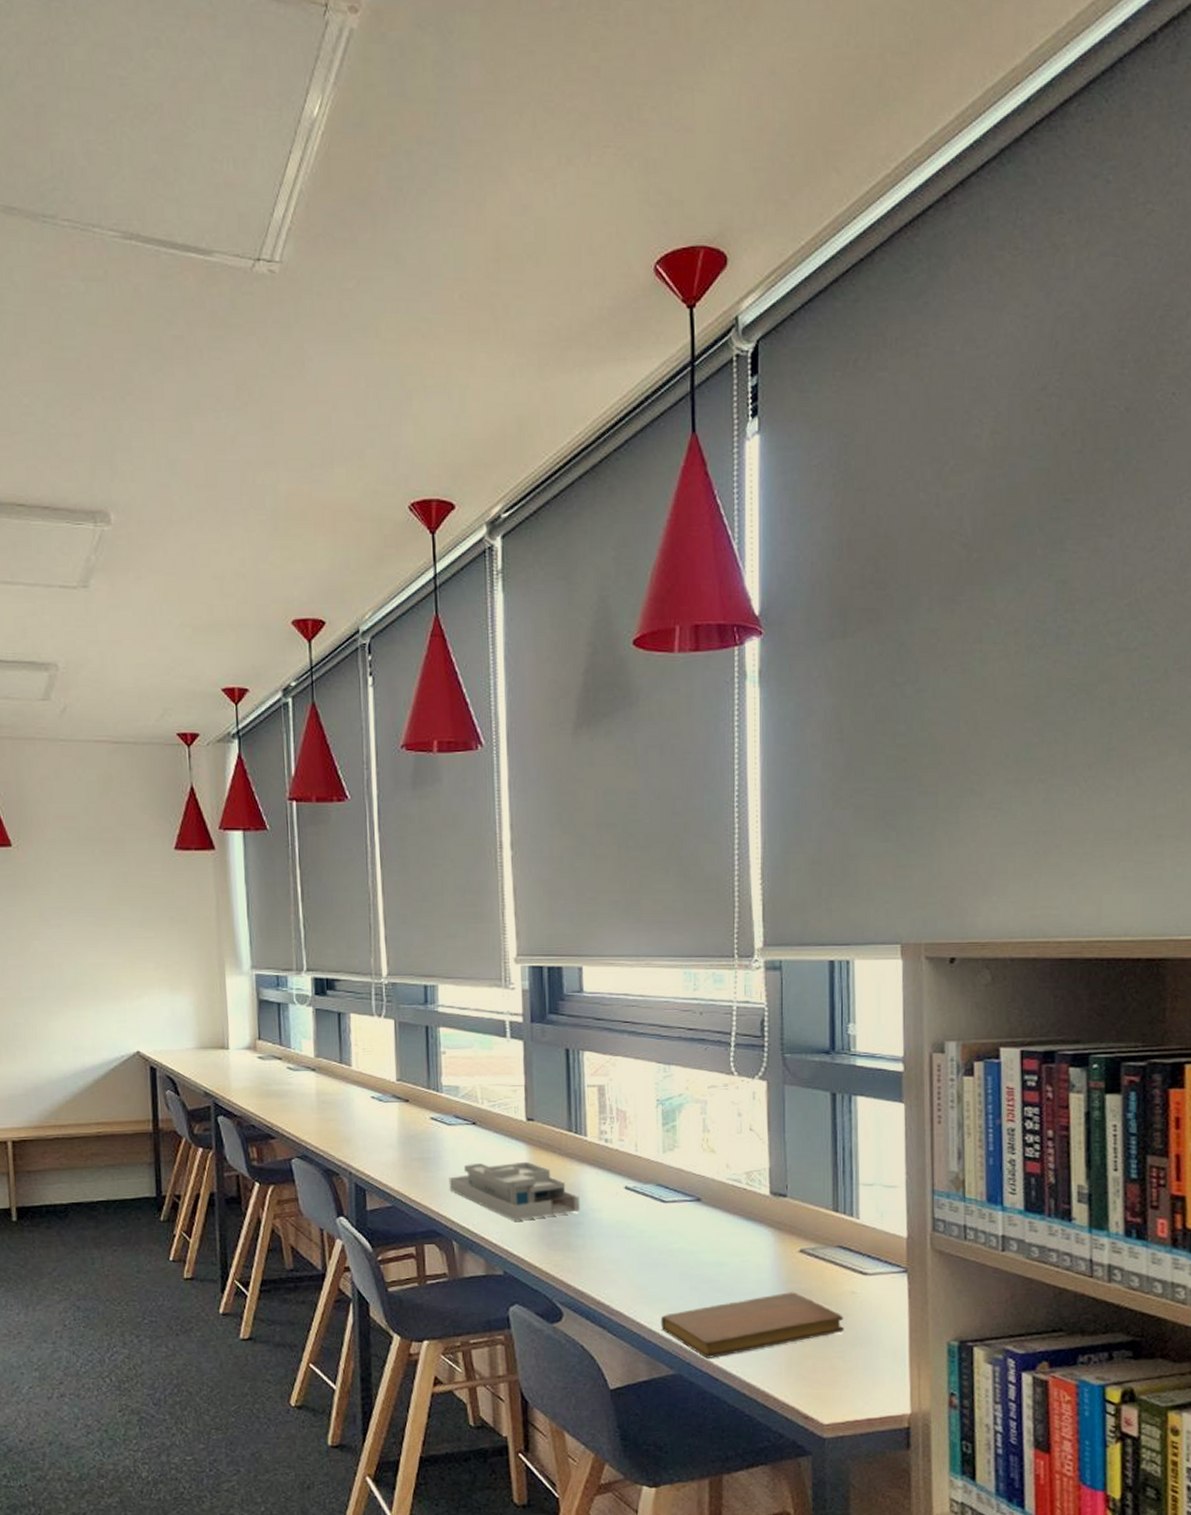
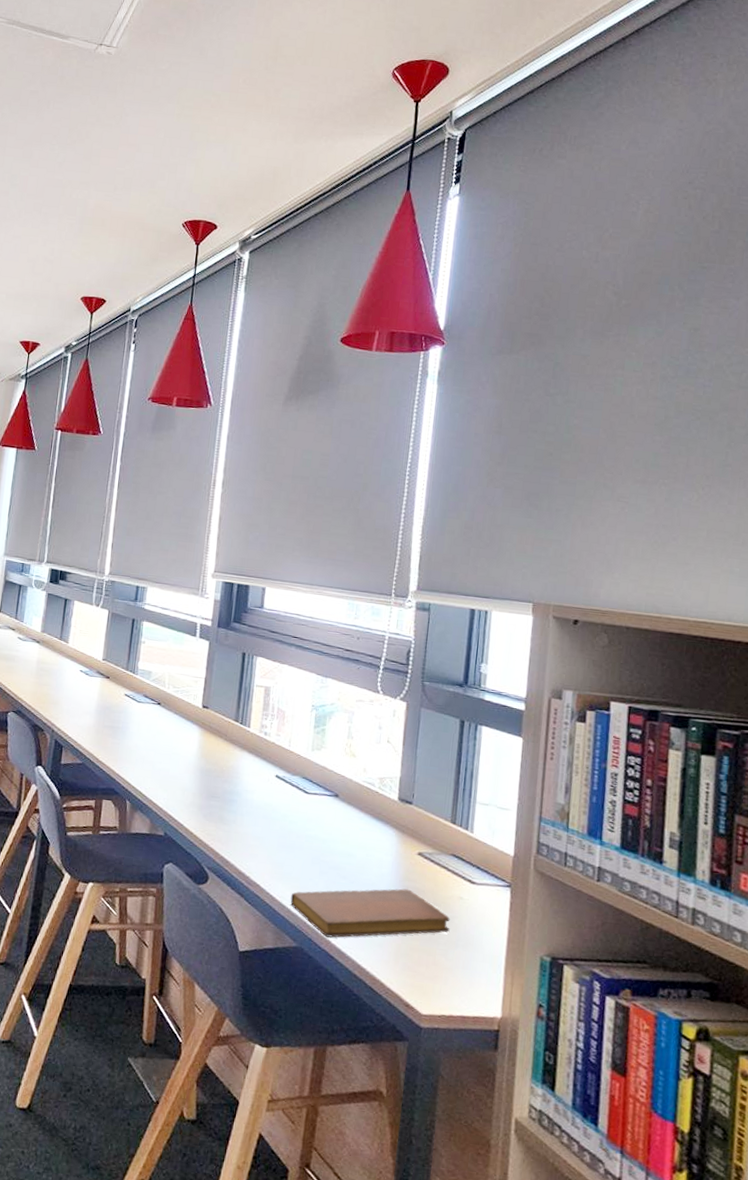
desk organizer: present [449,1161,581,1221] -> none [130,737,237,791]

